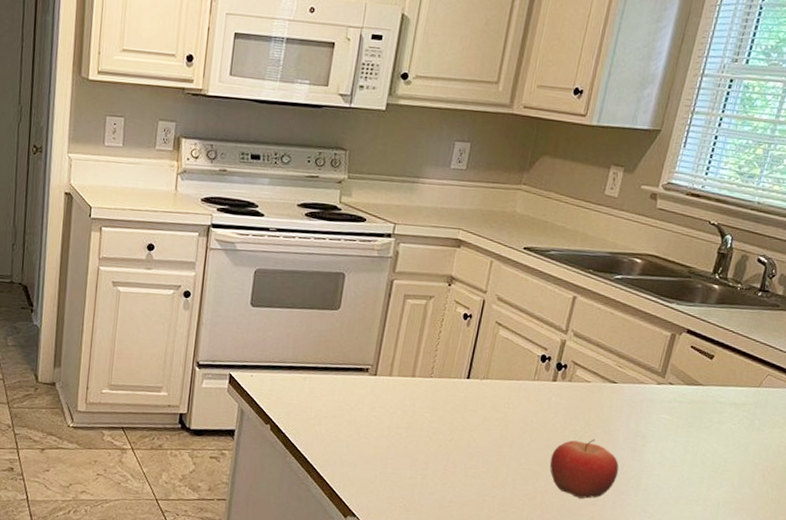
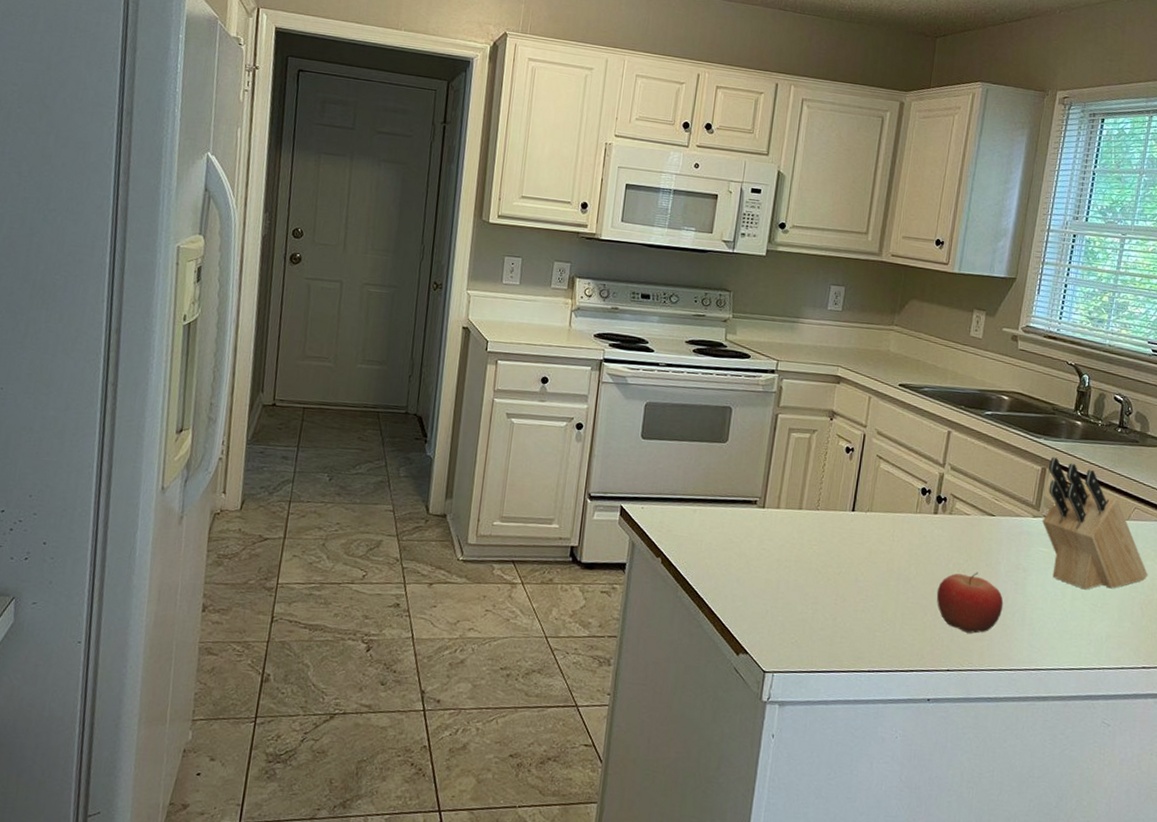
knife block: none [666,322,775,457] -> present [1042,456,1148,590]

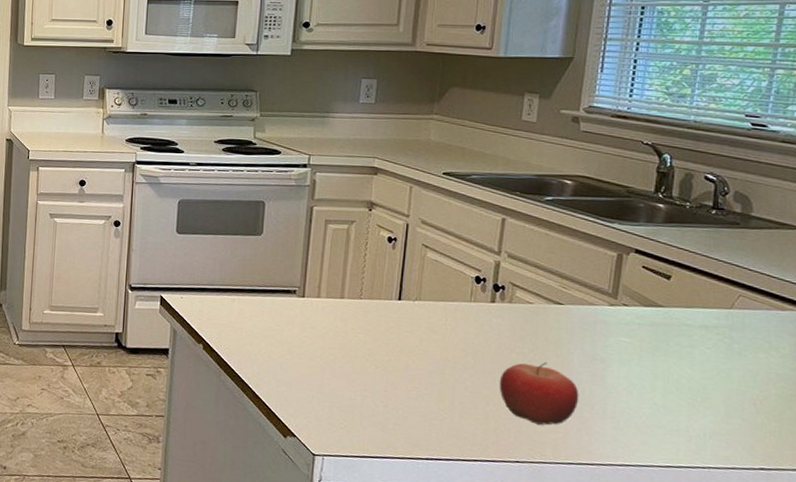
knife block: present [1042,456,1148,590] -> none [621,241,762,383]

